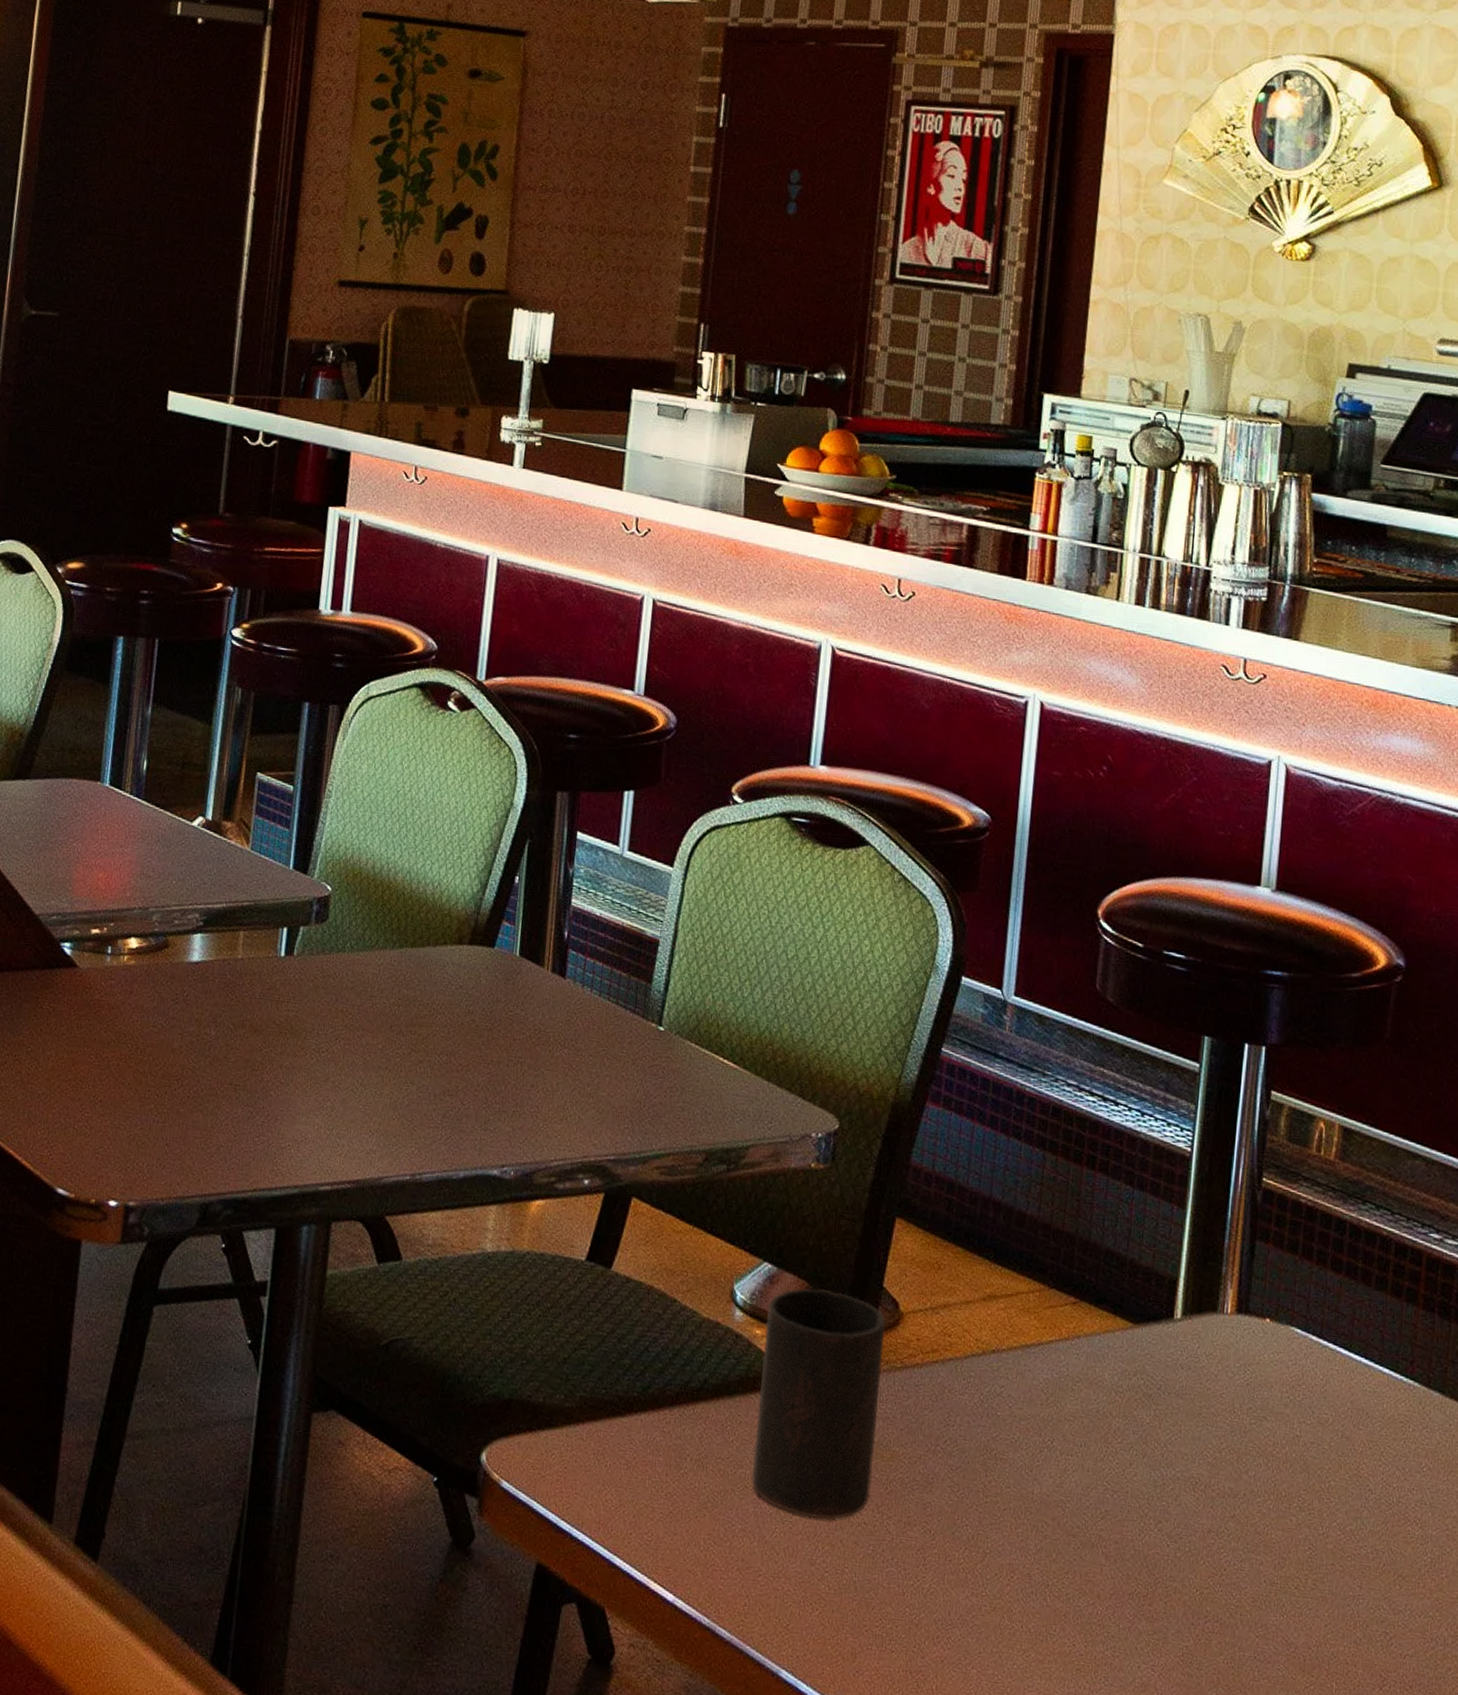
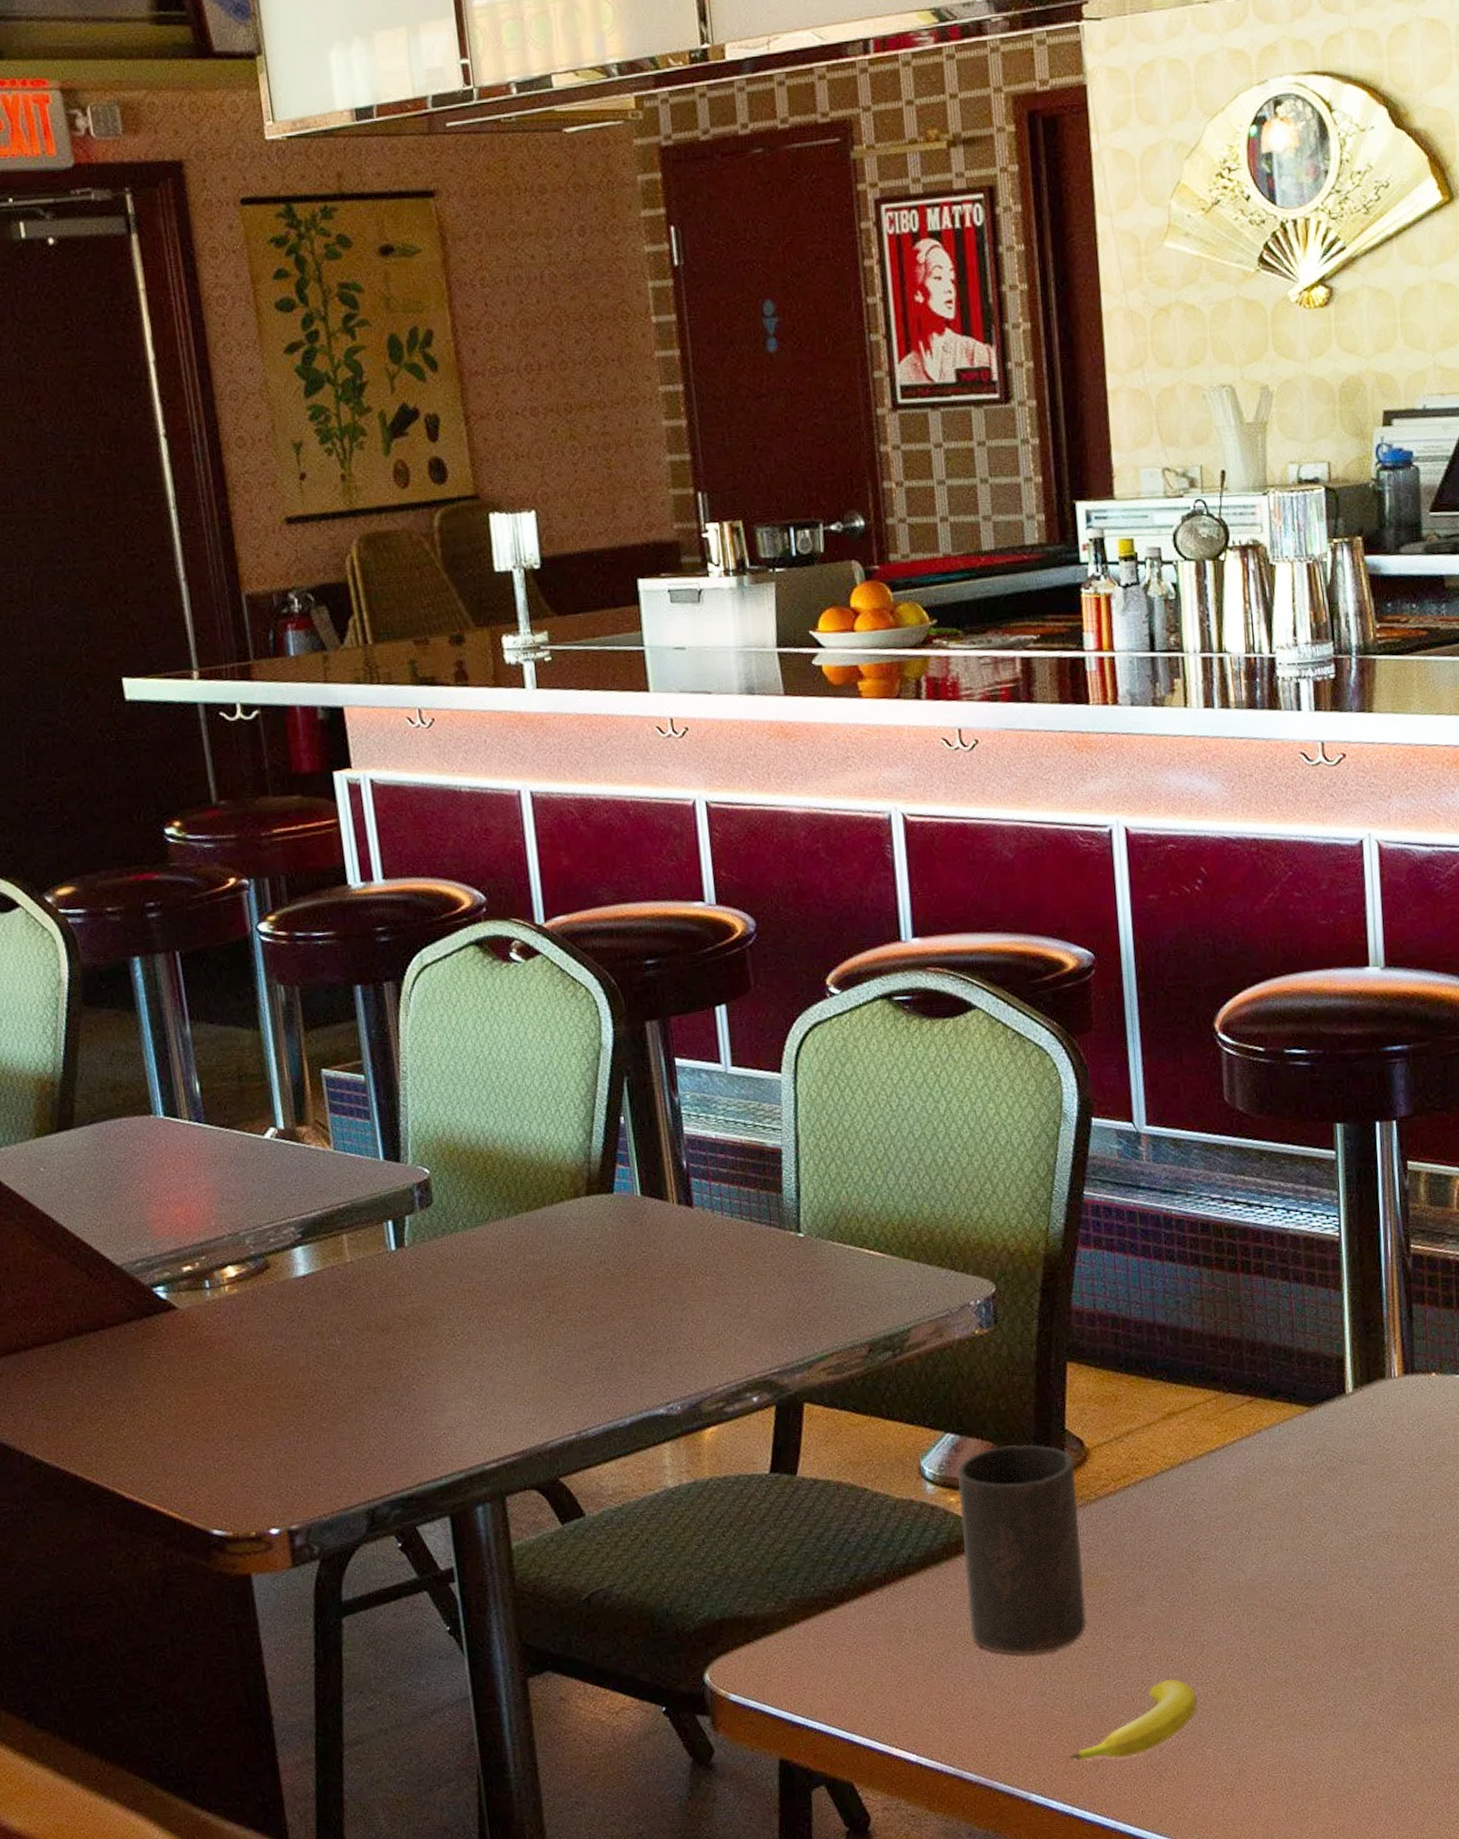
banana: none [827,1581,970,1656] -> present [1068,1679,1198,1762]

